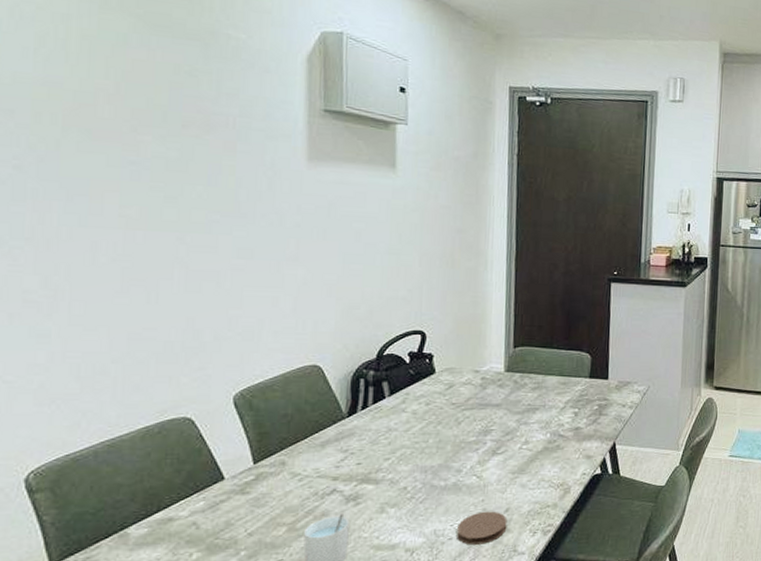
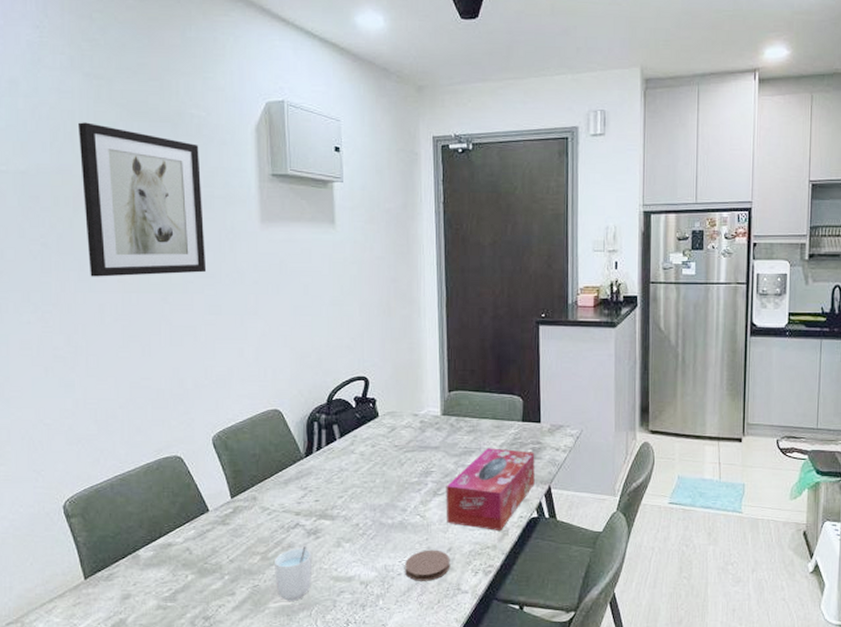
wall art: none [75,28,237,212] -> present [78,122,207,277]
tissue box: none [505,405,601,489] -> present [446,448,535,530]

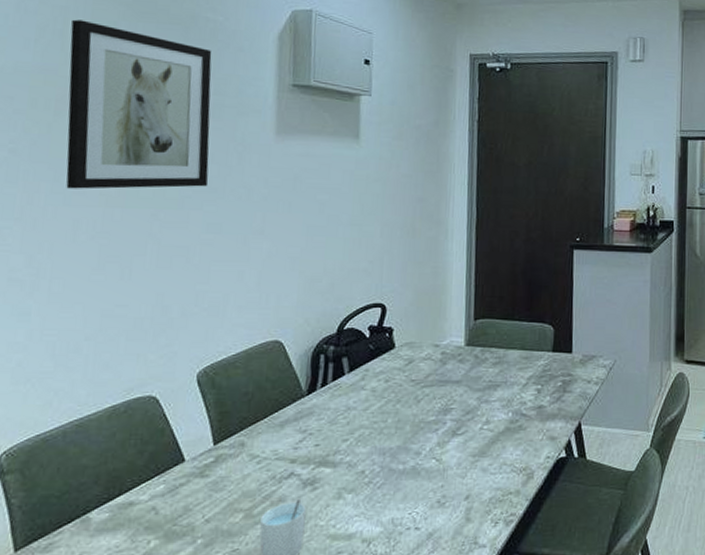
coaster: present [405,550,450,581] -> none [415,498,468,536]
tissue box: present [446,448,535,530] -> none [465,381,565,474]

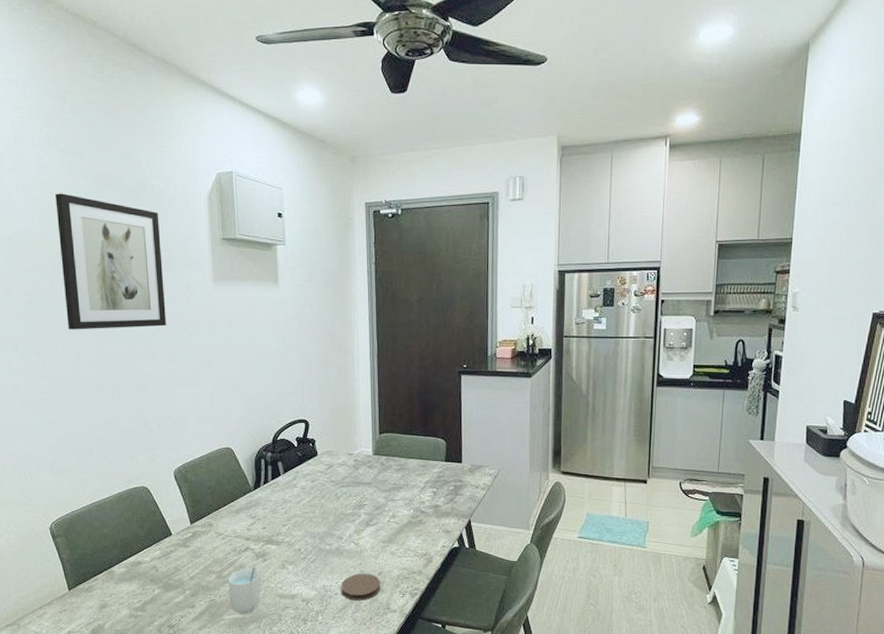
coaster: none [415,498,468,536] -> present [341,573,381,601]

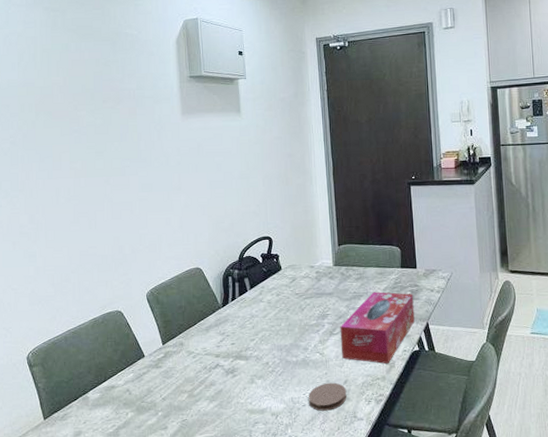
wall art: present [55,193,167,330] -> none [40,45,140,167]
cup: present [228,567,260,614] -> none [199,384,231,433]
tissue box: none [377,485,457,558] -> present [340,292,415,364]

